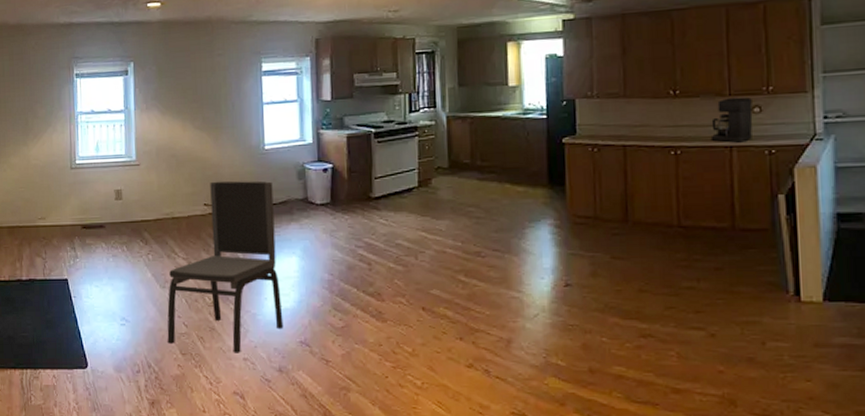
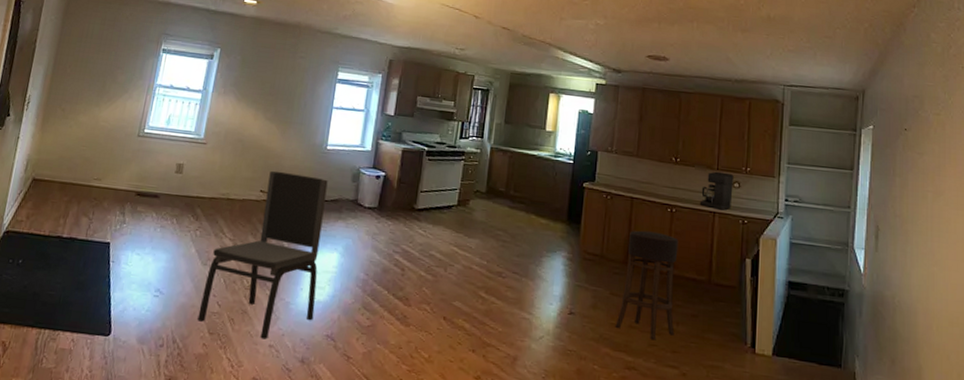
bar stool: none [622,180,696,302] -> present [615,230,679,341]

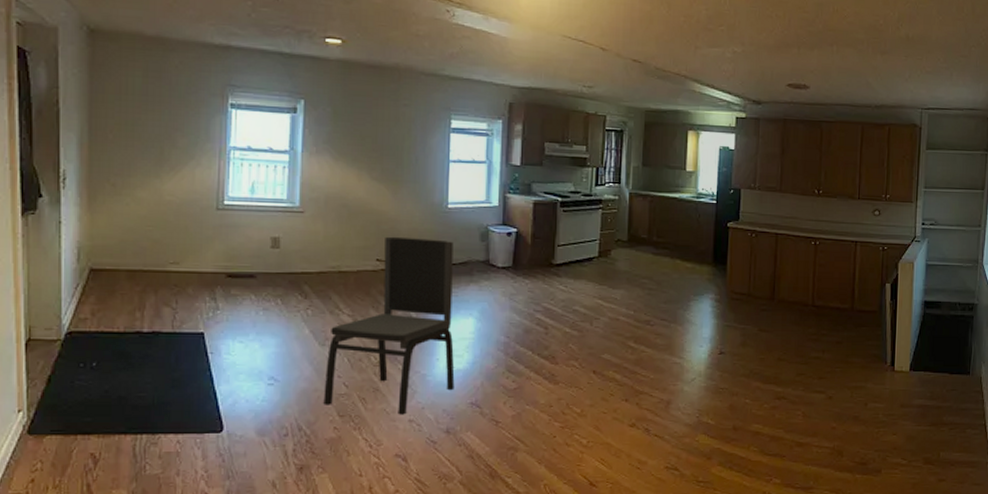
bar stool: present [615,230,679,341] -> none [765,265,823,370]
coffee maker: present [699,171,734,211] -> none [842,200,874,239]

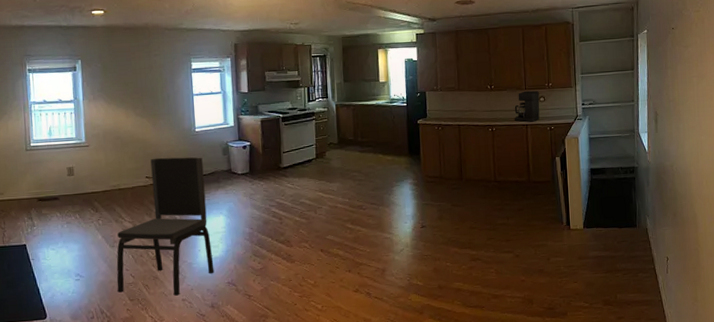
coffee maker: none [842,200,874,239] -> present [514,90,540,122]

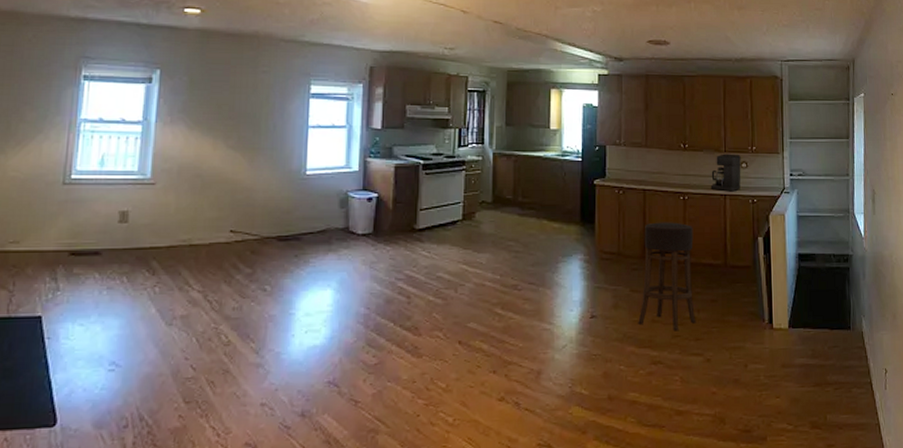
dining chair: present [116,157,214,296] -> none [168,206,312,398]
bar stool: none [459,149,506,235] -> present [638,222,696,331]

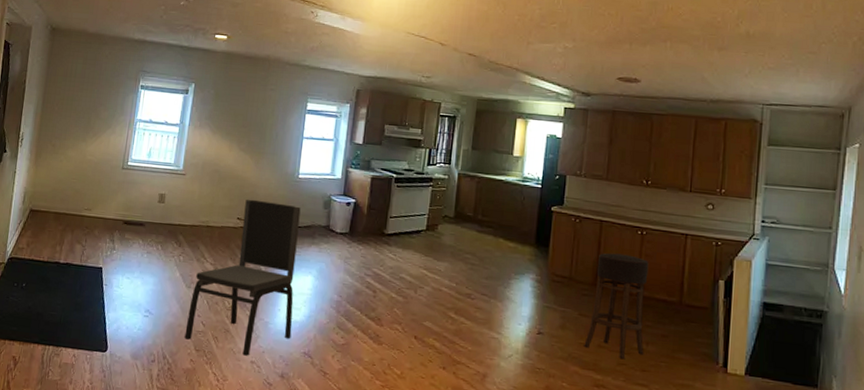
dining chair: none [168,206,312,398] -> present [184,199,301,356]
coffee maker: present [710,153,741,192] -> none [671,193,708,233]

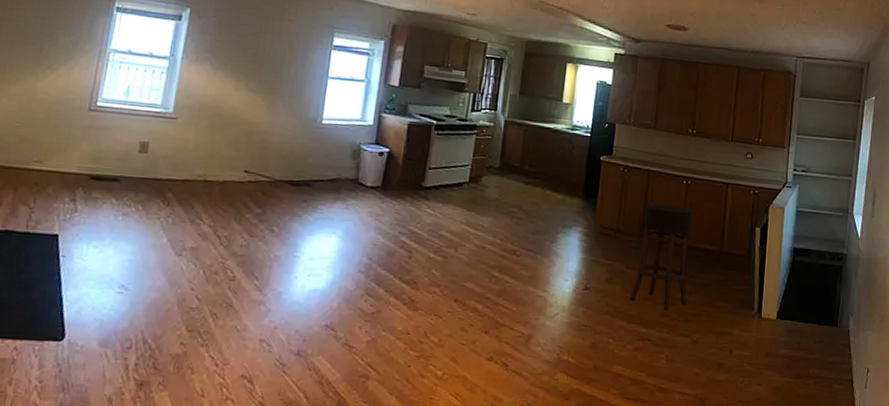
dining chair: present [184,199,301,356] -> none [172,148,324,334]

